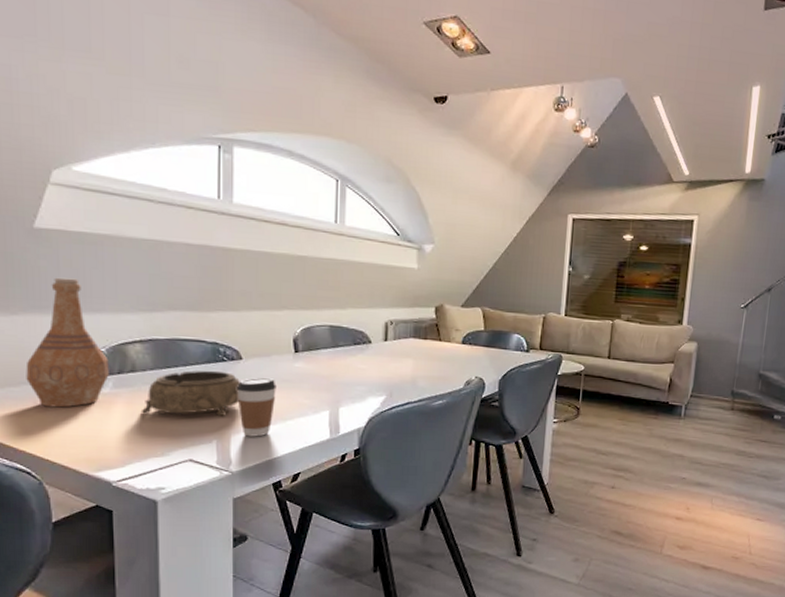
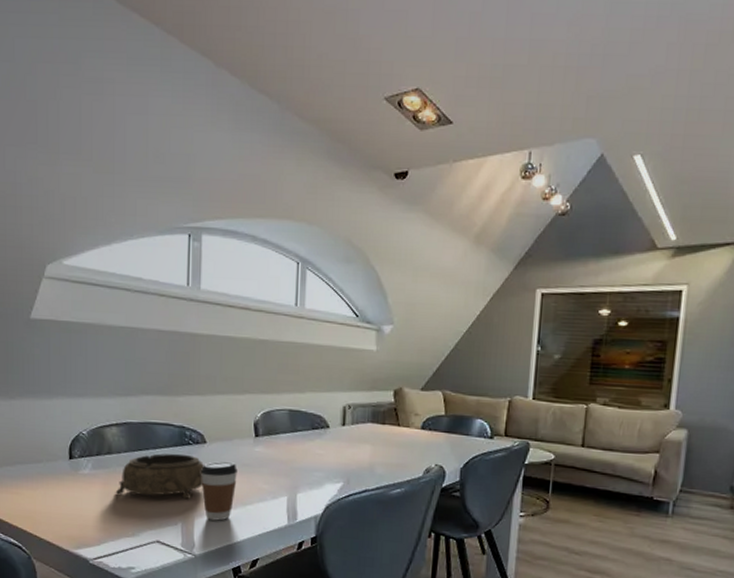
vase: present [25,277,109,408] -> none [20,364,89,487]

